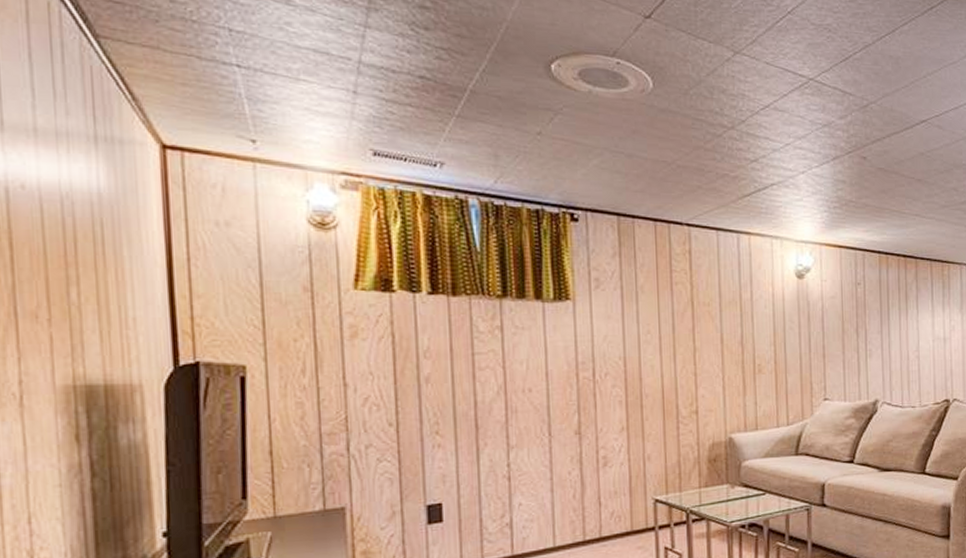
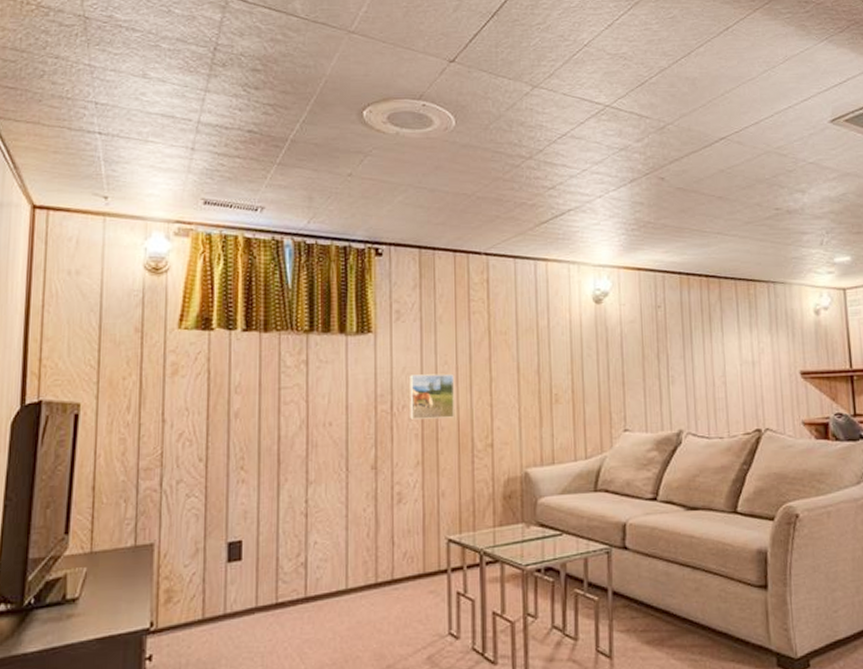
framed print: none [611,342,659,387] -> present [410,373,455,420]

